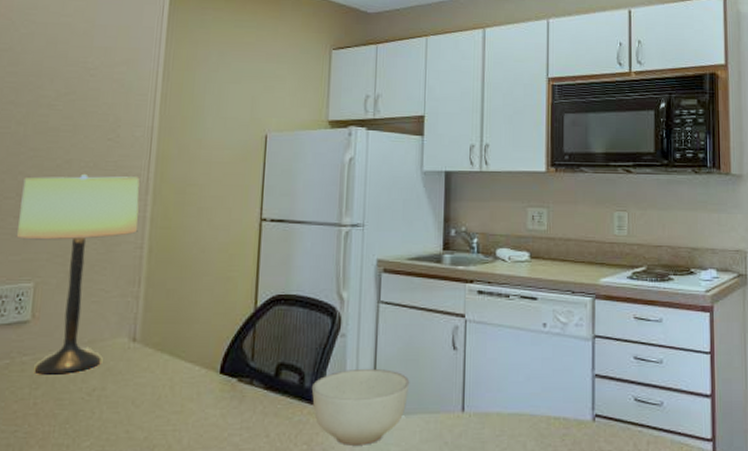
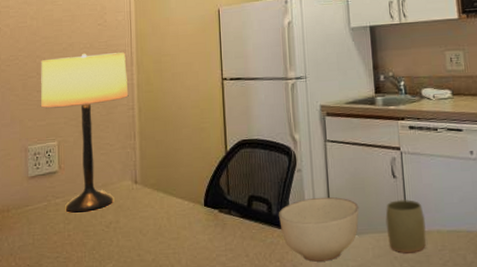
mug: none [439,374,486,438] -> present [385,199,426,253]

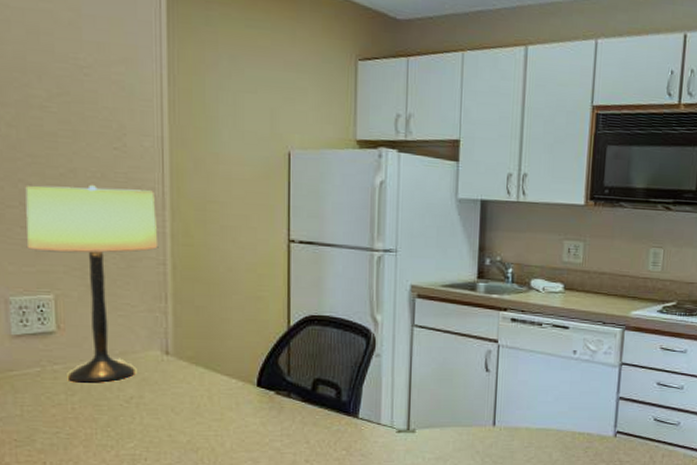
bowl: present [278,196,359,262] -> none [348,385,444,452]
mug: present [385,199,426,253] -> none [471,394,516,448]

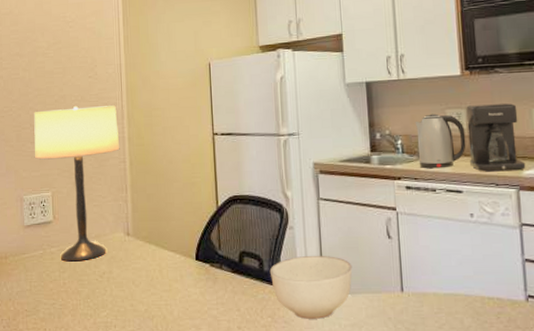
bowl: none [348,385,444,452] -> present [269,255,353,319]
kettle: none [528,243,581,303] -> present [415,113,466,169]
coffee maker: none [581,238,636,310] -> present [466,102,526,172]

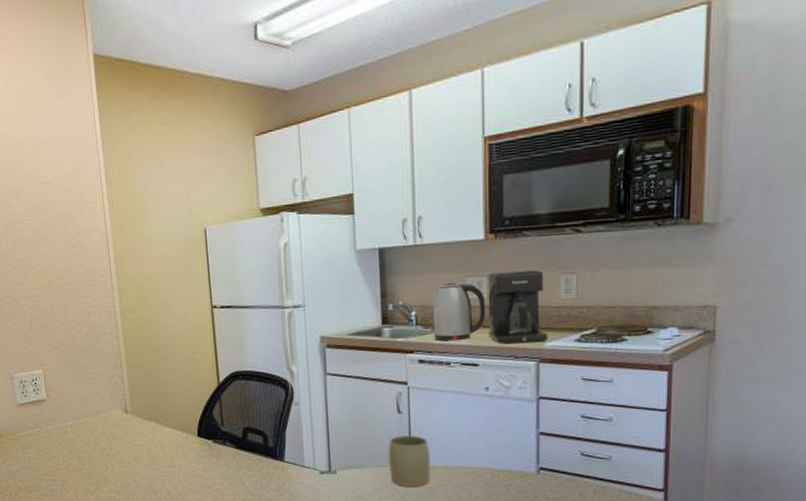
table lamp: present [34,105,120,262] -> none [15,277,112,439]
bowl: present [269,255,353,319] -> none [274,430,360,492]
mug: none [379,260,422,315] -> present [388,434,431,487]

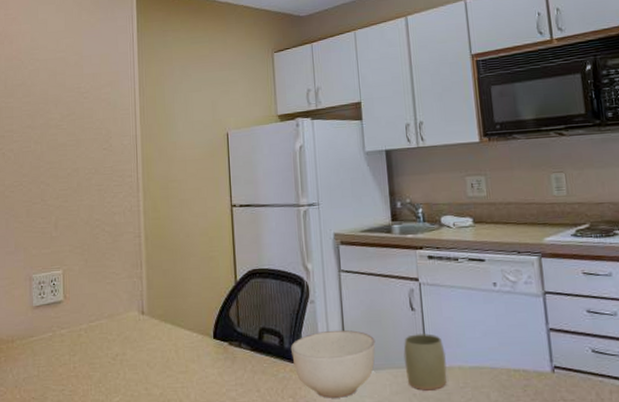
bowl: none [274,430,360,492] -> present [290,329,376,398]
kettle: present [431,282,486,342] -> none [435,181,487,238]
coffee maker: present [488,269,548,344] -> none [486,169,547,240]

